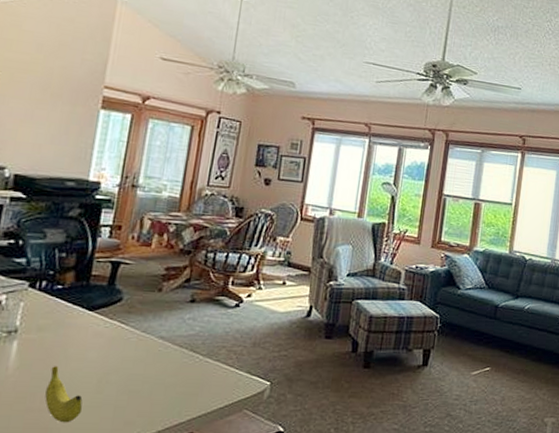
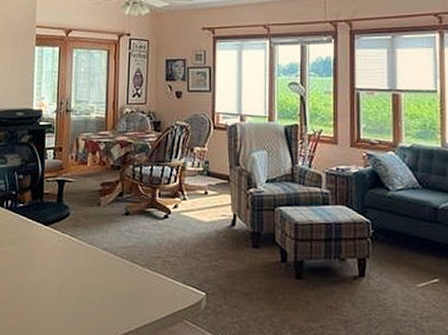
banana: present [45,366,83,423] -> none [20,276,50,328]

